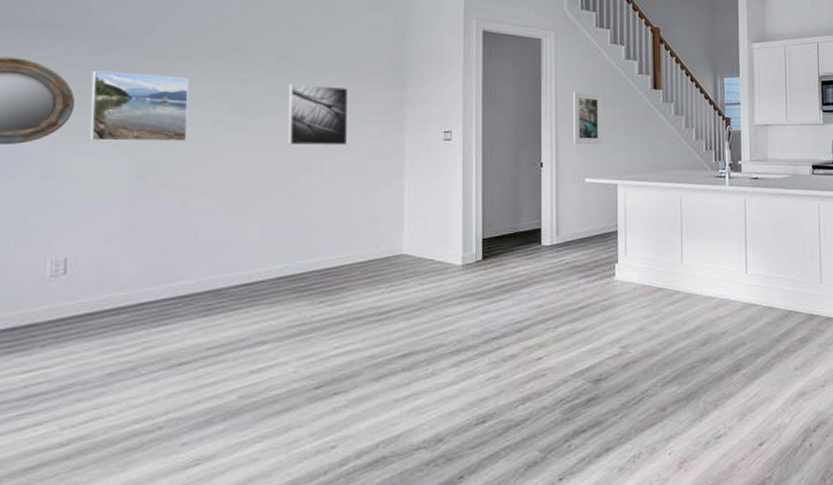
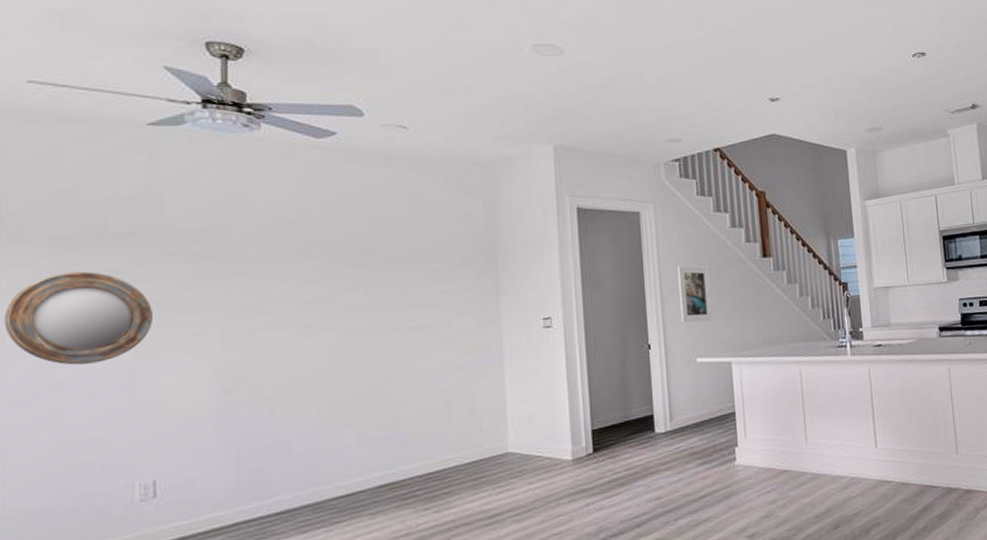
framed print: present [90,71,189,142] -> none [169,279,273,355]
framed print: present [288,84,349,146] -> none [376,278,443,344]

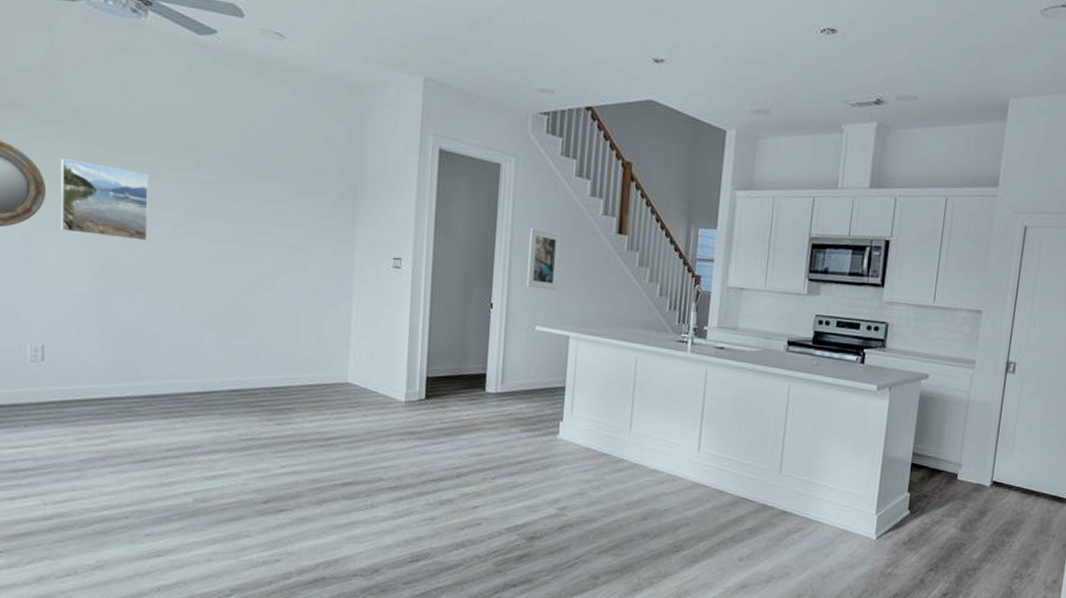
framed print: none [169,279,273,355] -> present [60,158,149,241]

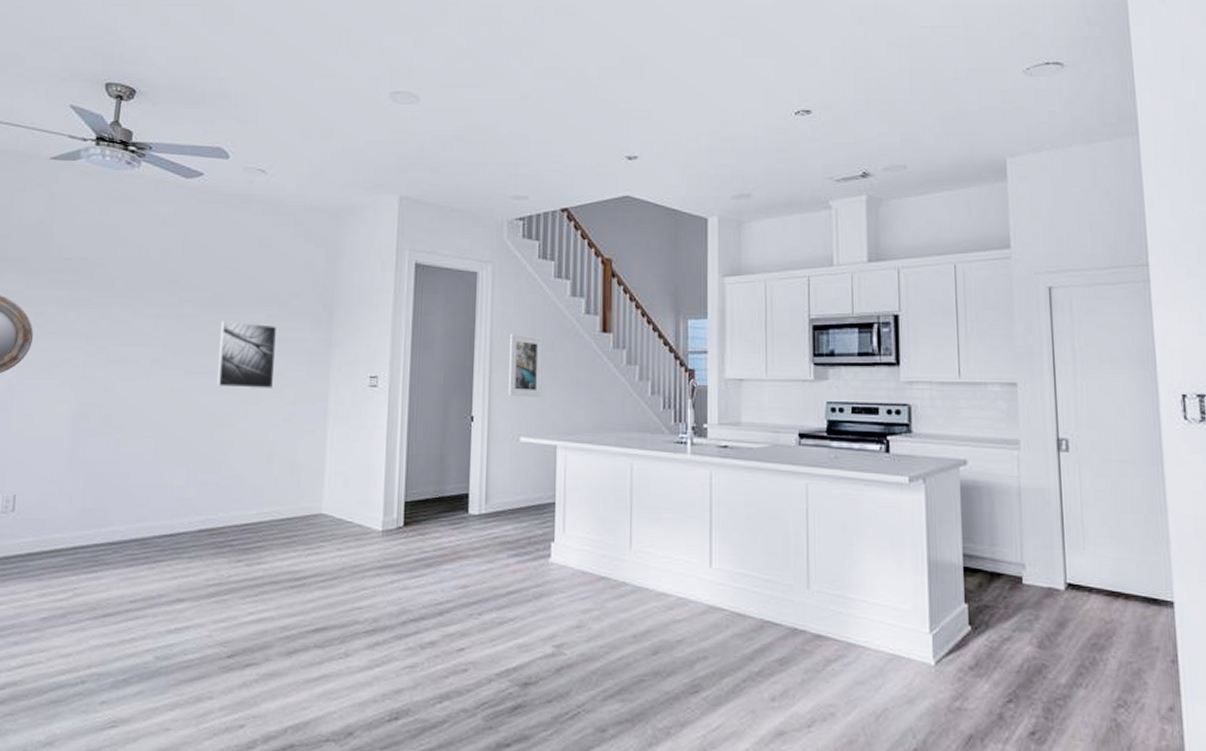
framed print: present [60,158,149,241] -> none [44,305,131,379]
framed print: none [241,190,300,262] -> present [217,321,276,388]

